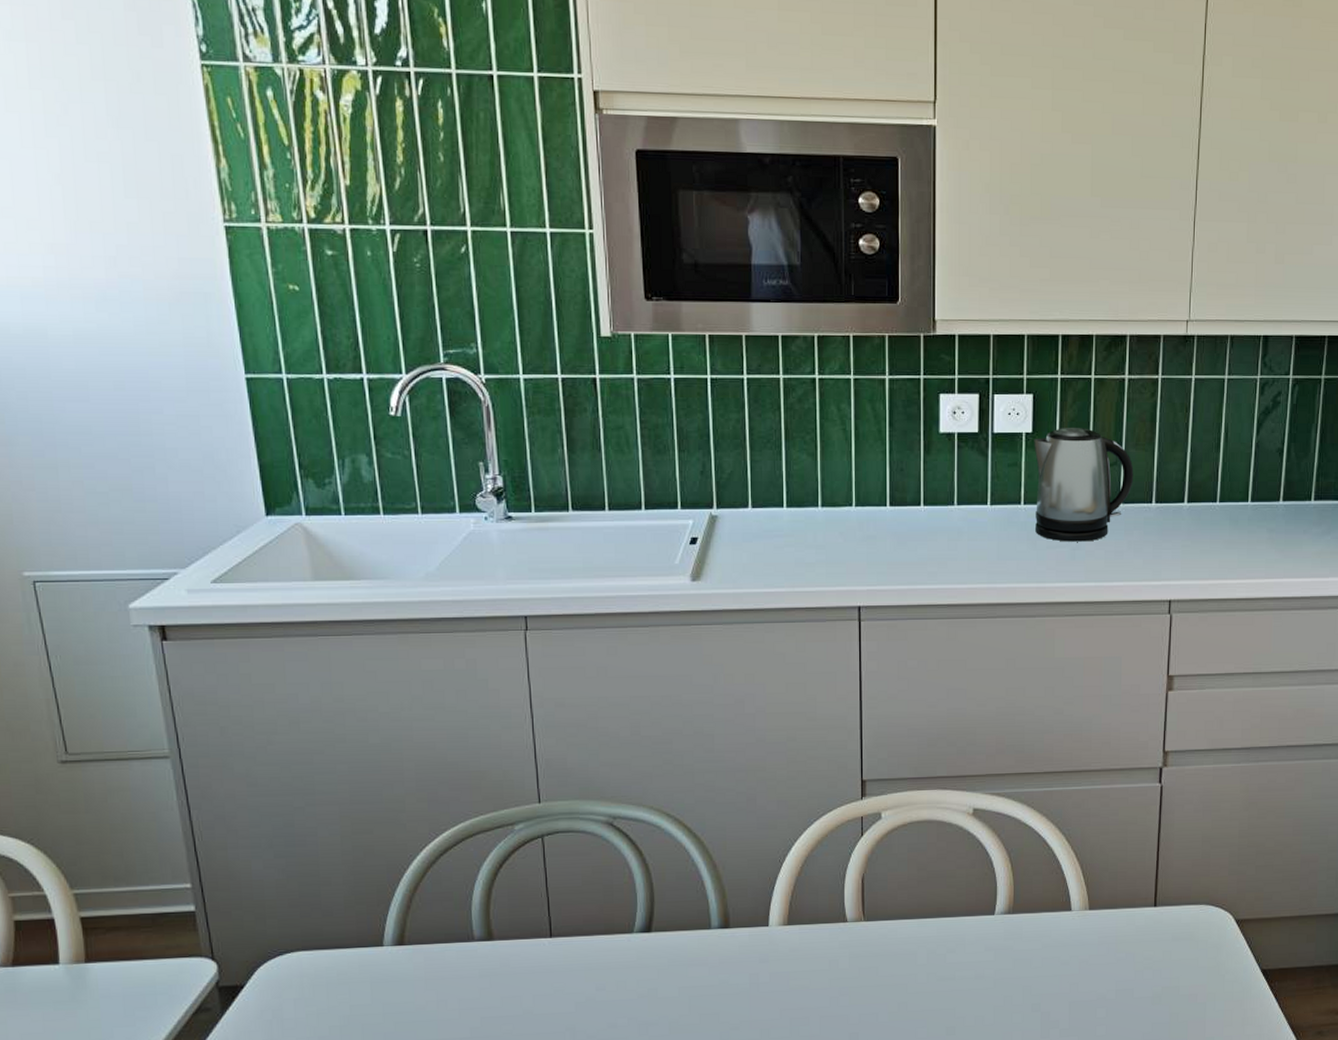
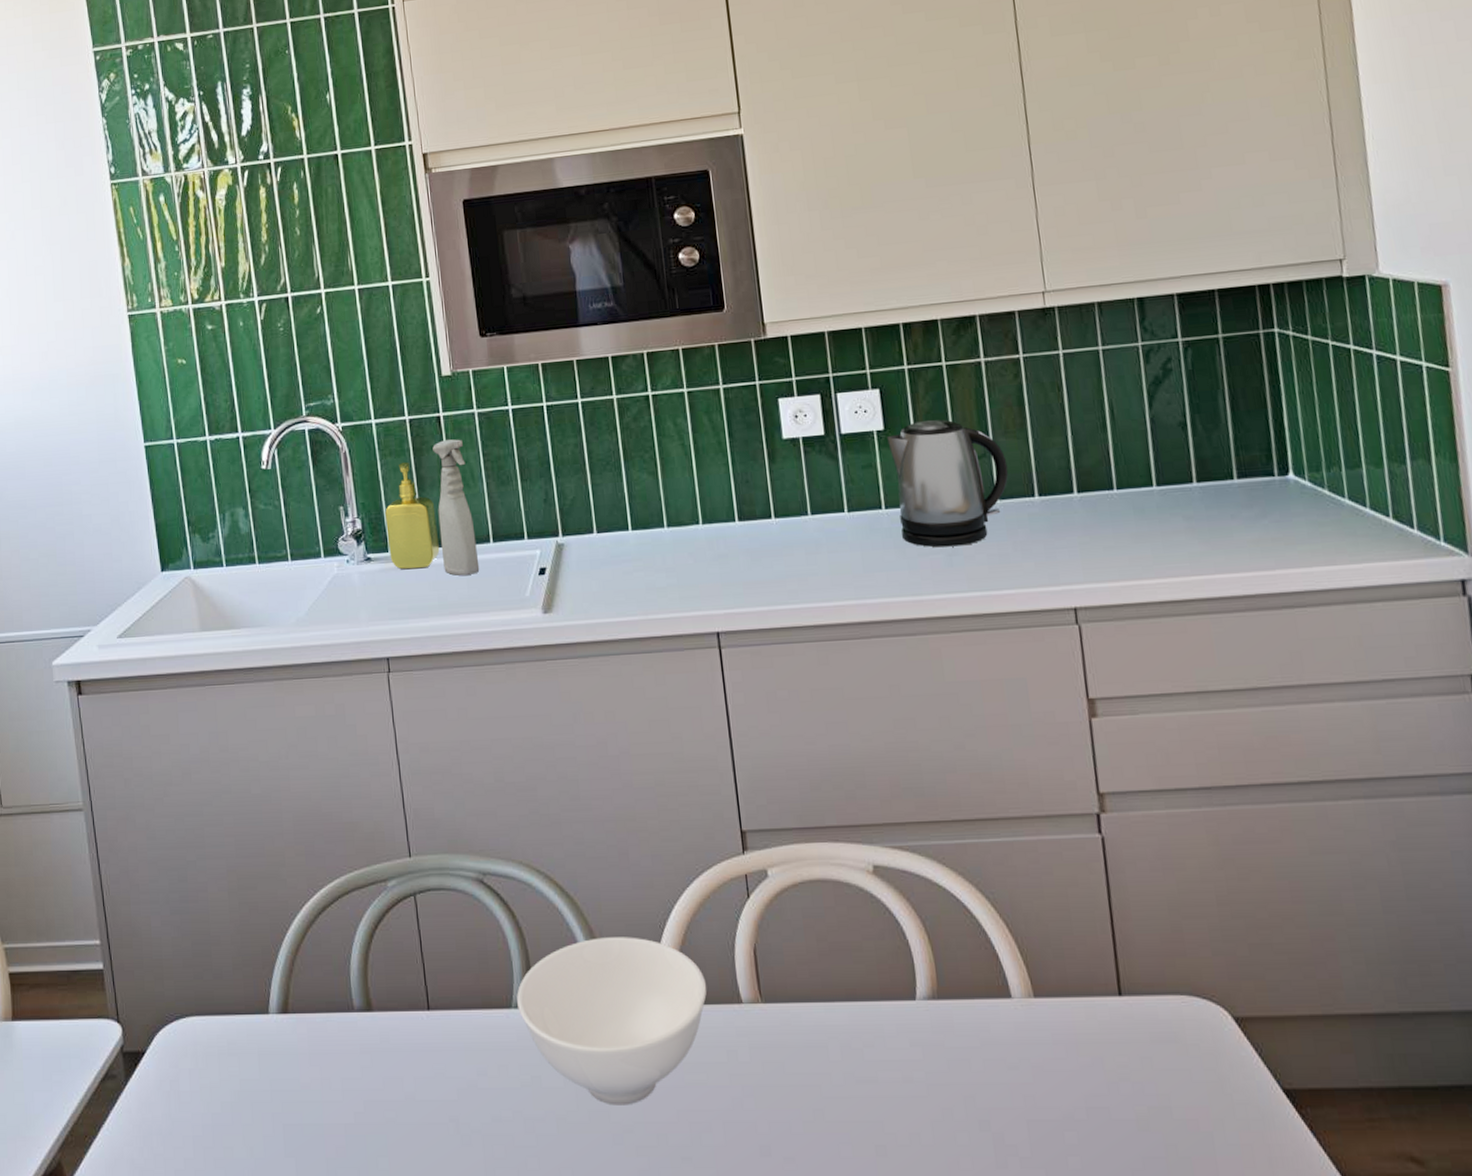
soap dispenser: none [530,421,588,531] -> present [385,462,440,570]
spray bottle: none [586,403,629,541] -> present [432,439,480,576]
bowl: none [639,870,817,1009] -> present [516,937,707,1106]

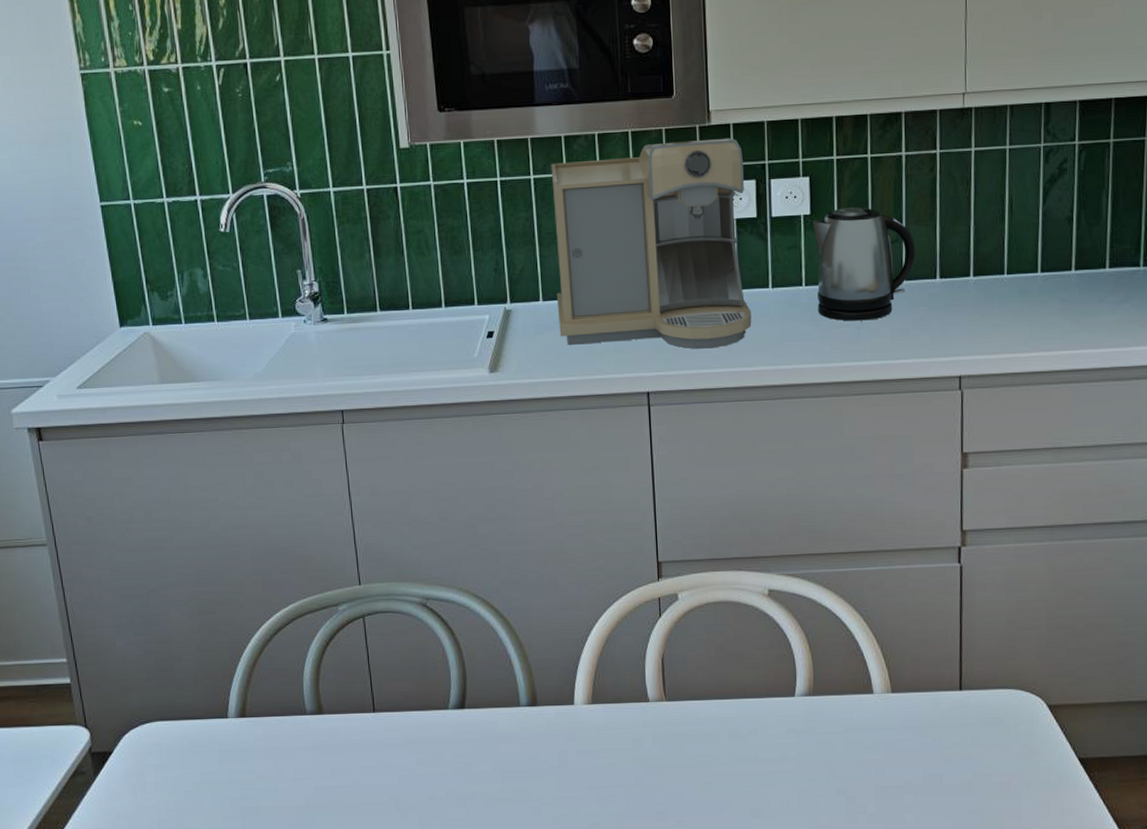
soap dispenser: present [385,462,440,570] -> none [342,229,394,330]
spray bottle: present [432,439,480,576] -> none [389,209,431,338]
bowl: present [516,937,707,1106] -> none [453,649,620,785]
coffee machine: none [599,351,829,583] -> present [551,138,752,349]

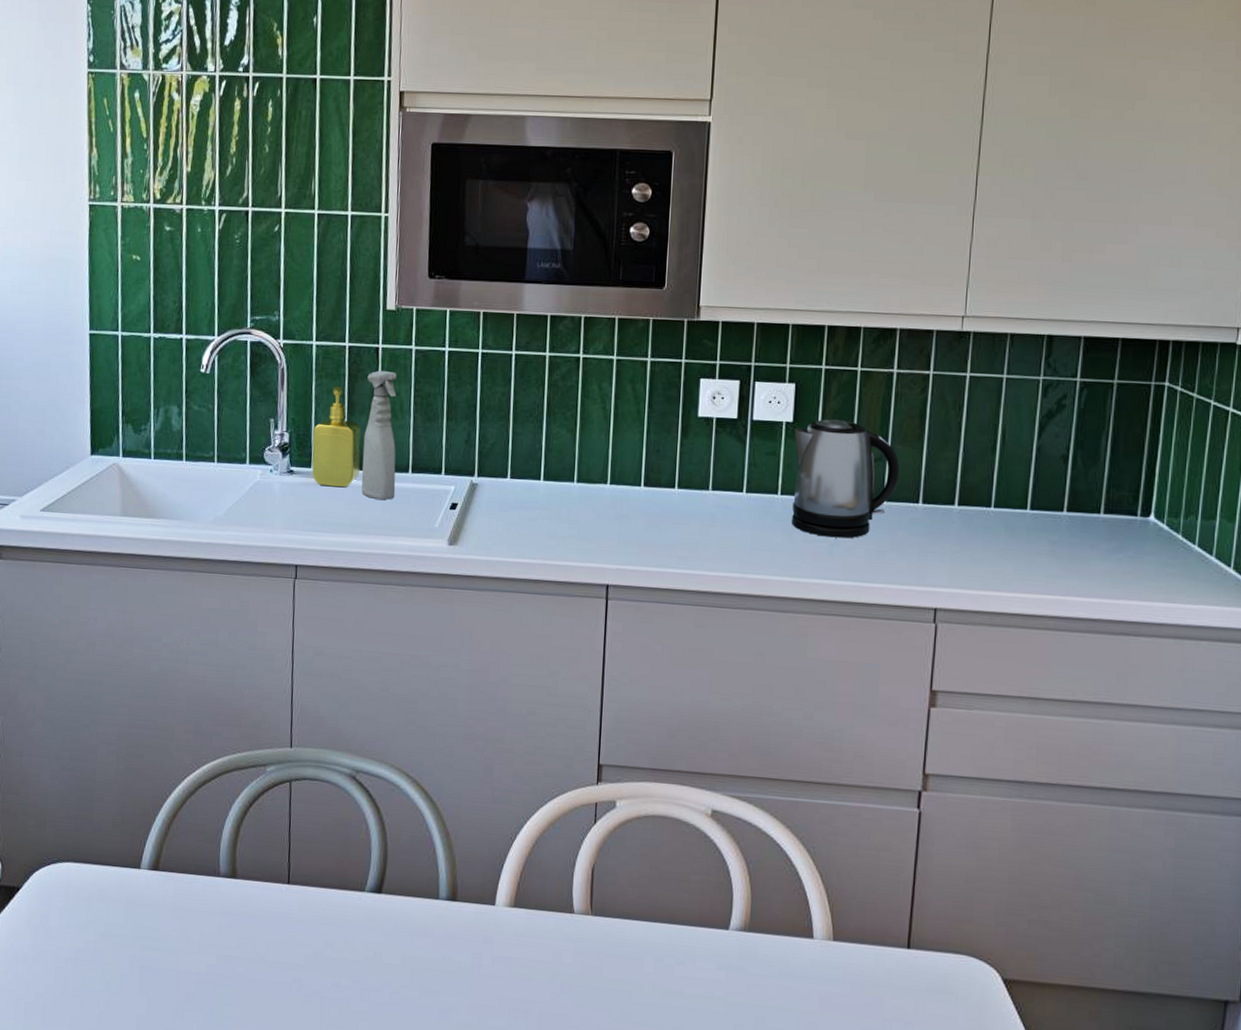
soap dispenser: none [342,229,394,330] -> present [312,385,362,488]
spray bottle: none [389,209,431,338] -> present [361,371,397,501]
coffee machine: present [551,138,752,349] -> none [523,333,729,548]

